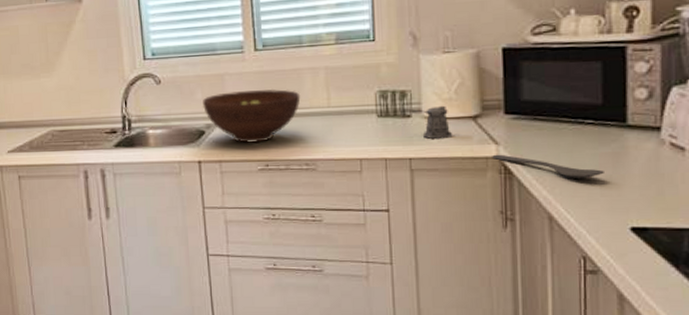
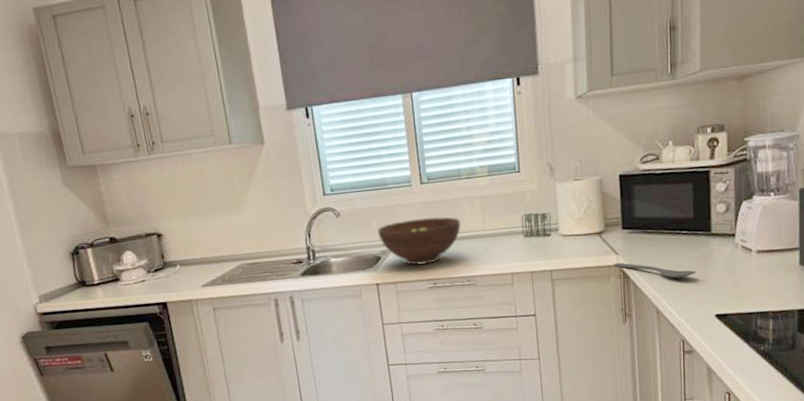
pepper shaker: present [412,105,452,140] -> none [551,224,583,253]

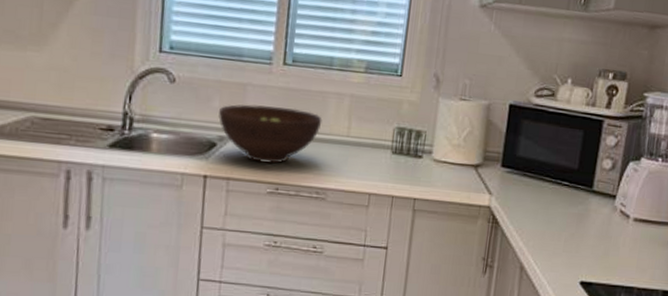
spoon: present [614,262,696,279] -> none [484,203,569,234]

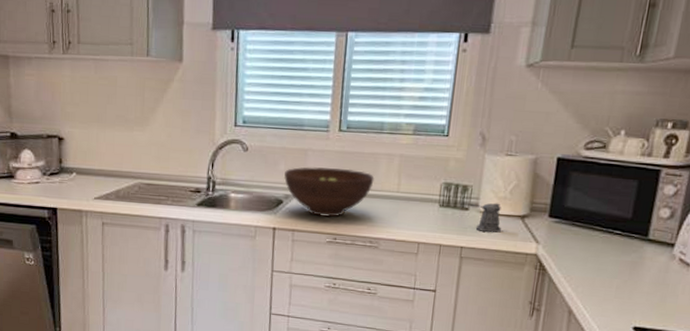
pepper shaker: none [424,150,455,184] -> present [470,203,501,233]

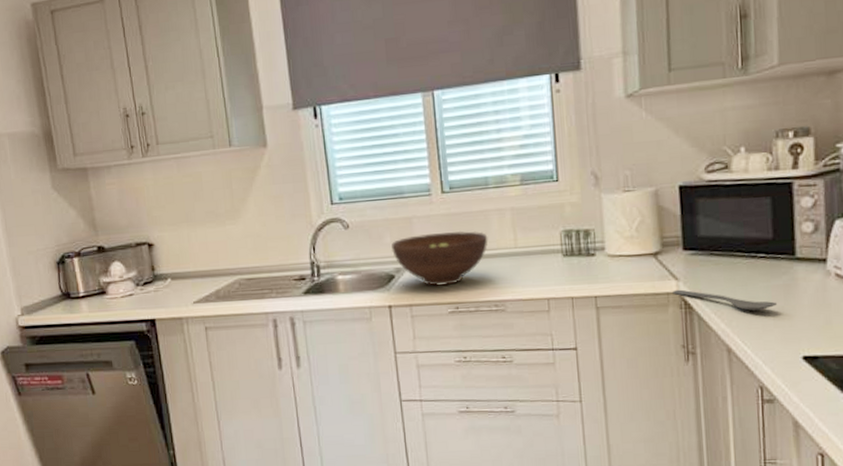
pepper shaker: present [470,203,501,233] -> none [596,243,635,277]
spoon: none [531,251,622,281] -> present [673,289,777,311]

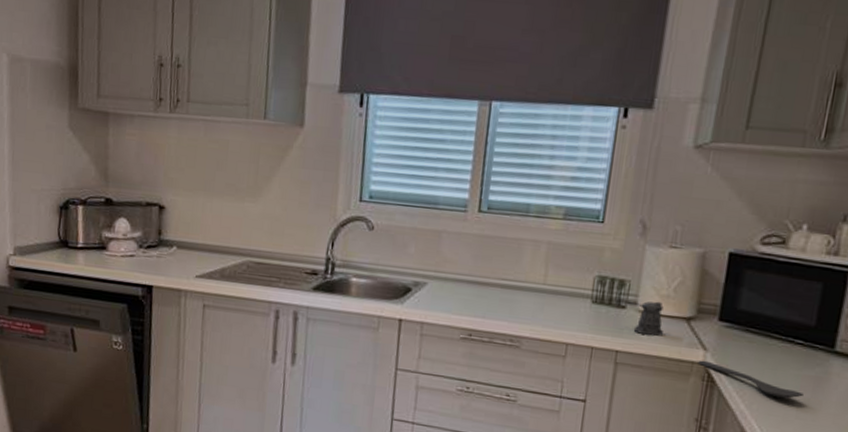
fruit bowl: present [392,230,488,286] -> none [414,251,518,310]
pepper shaker: none [596,243,635,277] -> present [628,301,664,337]

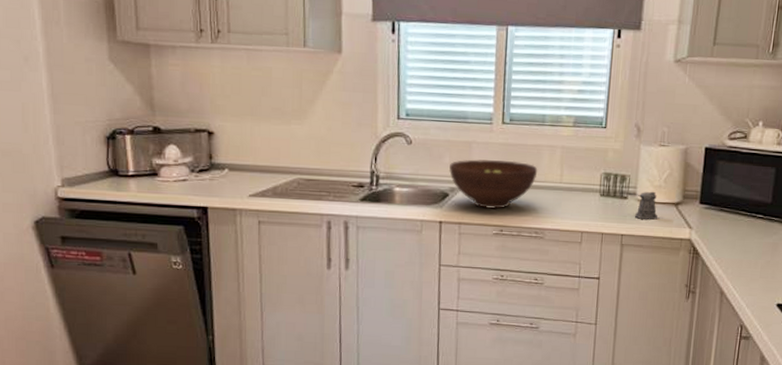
fruit bowl: none [414,251,518,310] -> present [449,159,538,209]
spoon: present [698,360,804,399] -> none [685,237,765,262]

